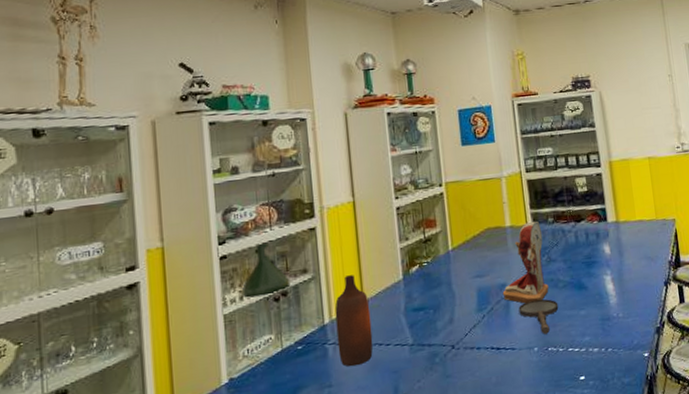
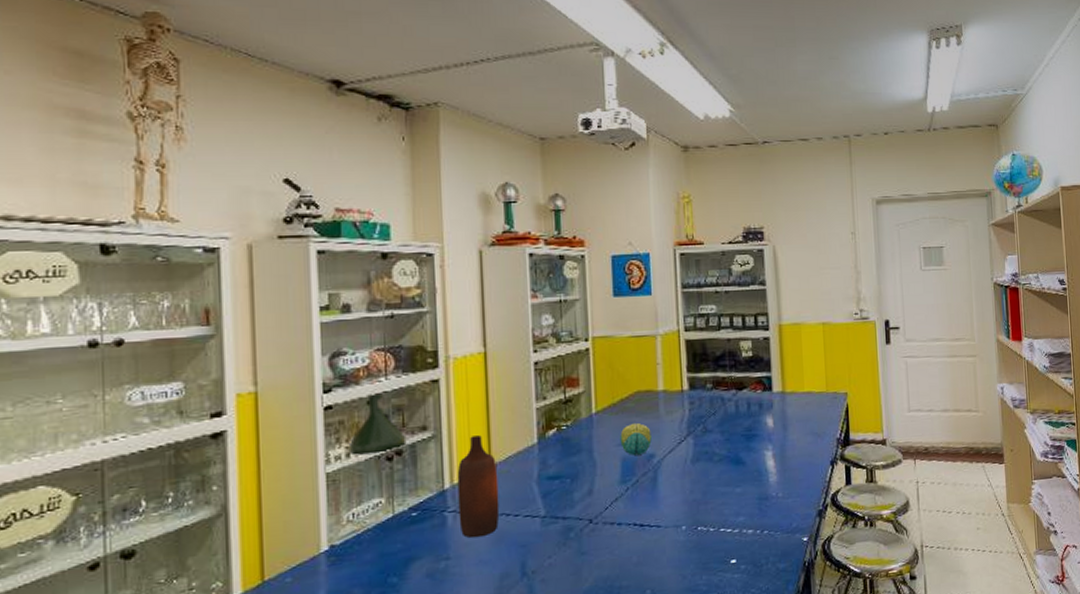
brain model: none [474,256,503,286] -> present [620,422,652,456]
anatomical model: present [502,221,549,304] -> none [650,386,703,478]
magnifying glass: present [518,299,559,334] -> none [667,473,712,512]

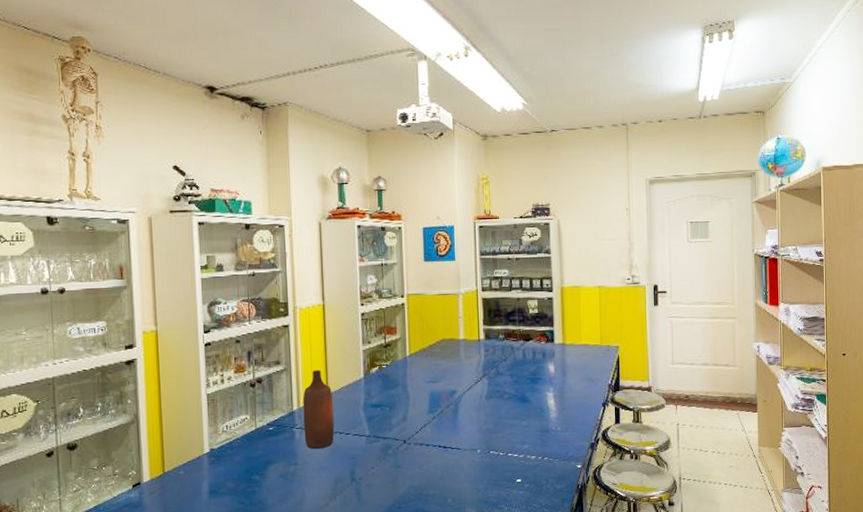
flask: present [348,393,407,455] -> none [222,334,265,381]
brain model: present [620,422,652,456] -> none [428,364,454,392]

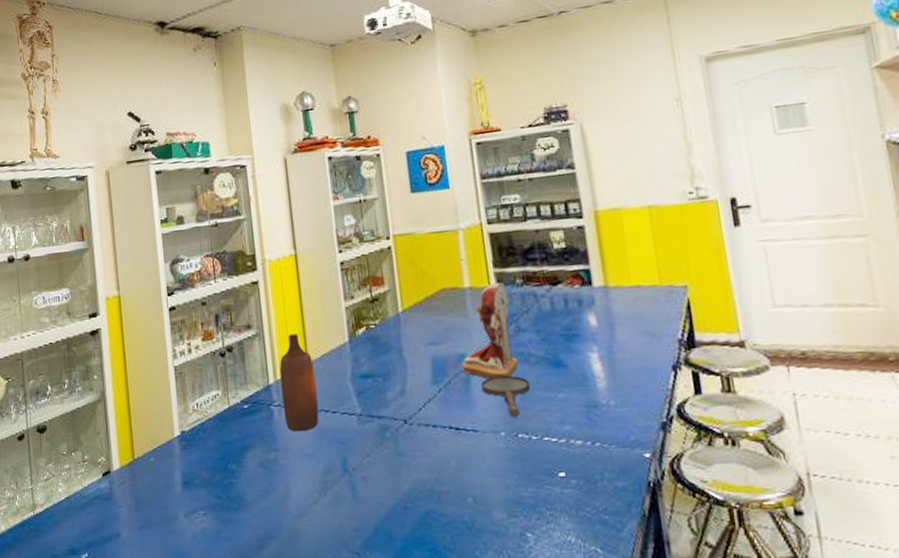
anatomical model: none [452,336,495,410] -> present [461,282,518,380]
magnifying glass: none [466,407,503,439] -> present [481,375,531,418]

